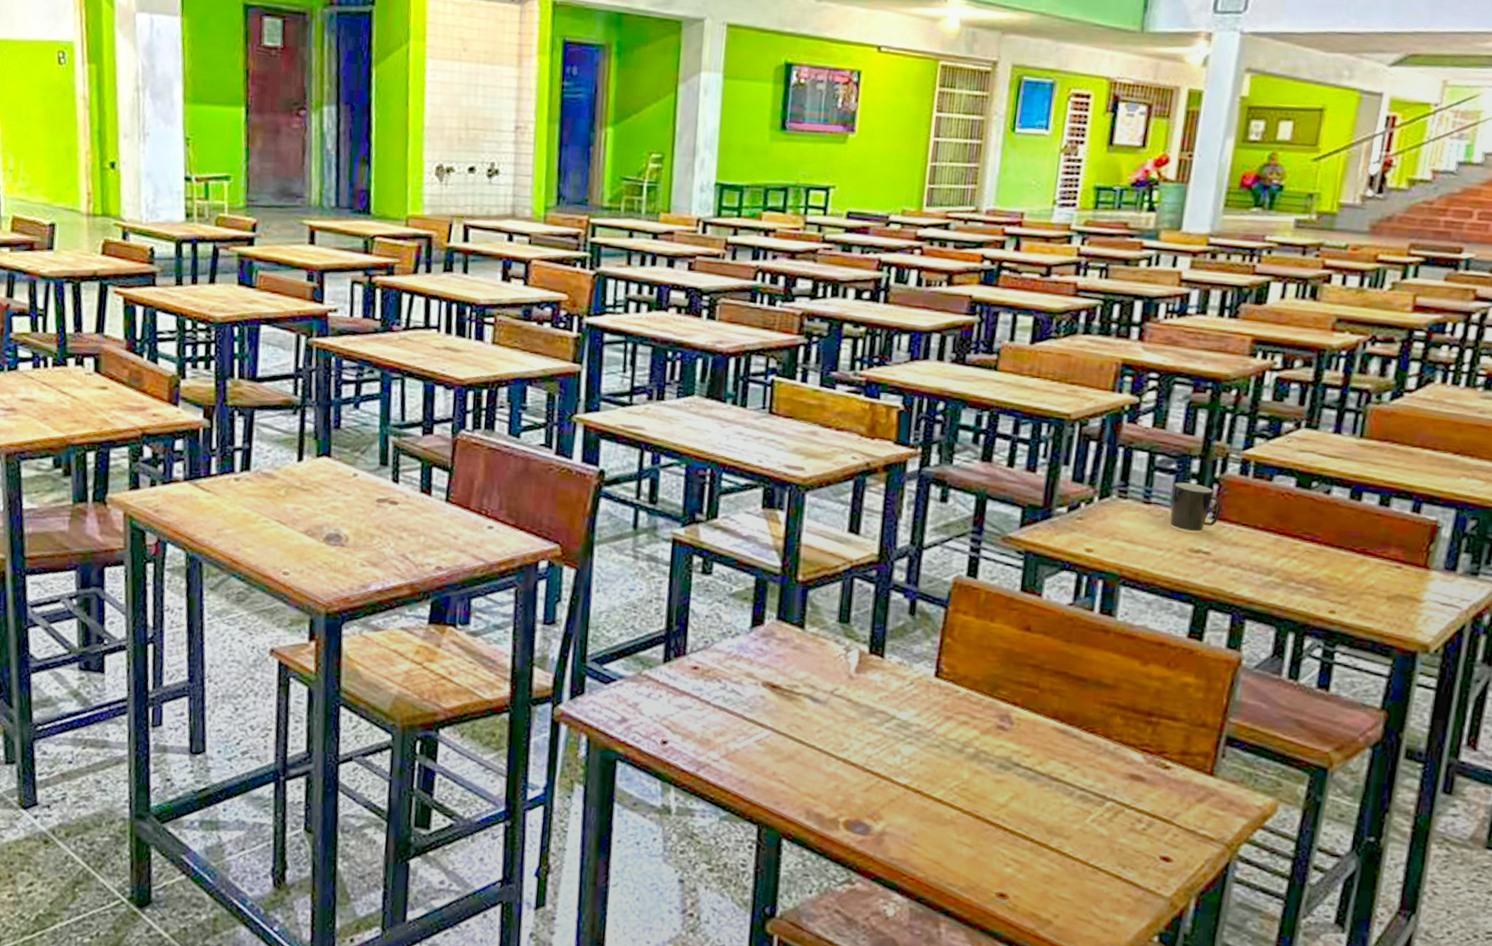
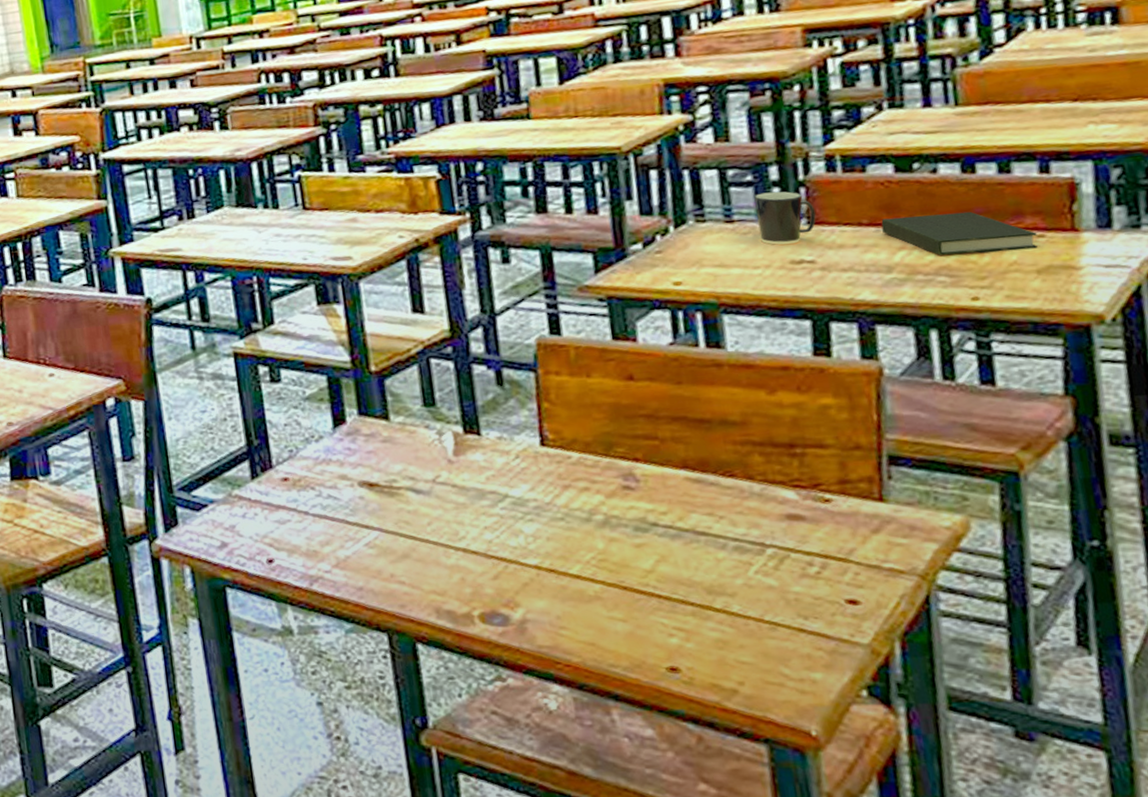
book: none [1272,526,1396,578] -> present [881,211,1038,256]

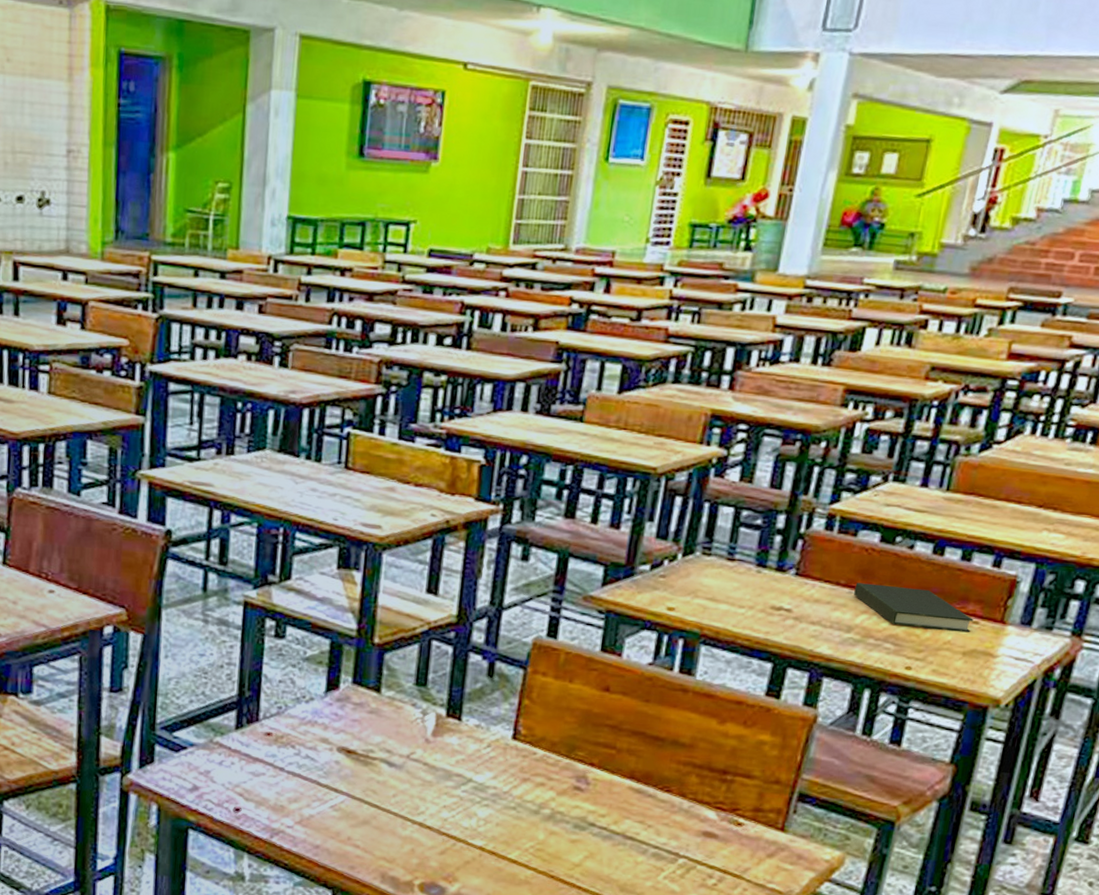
mug: present [754,191,816,246] -> none [752,538,805,592]

